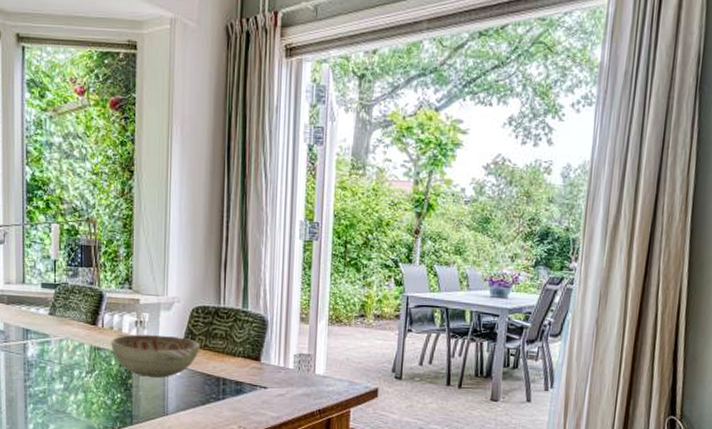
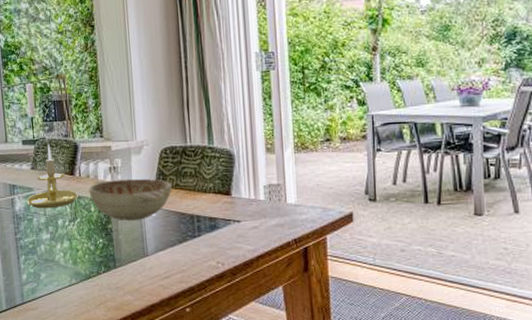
candle holder: none [41,290,100,358] -> present [27,144,79,209]

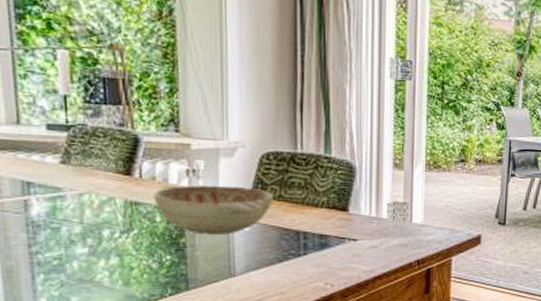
candle holder: present [27,144,79,209] -> none [51,132,138,216]

